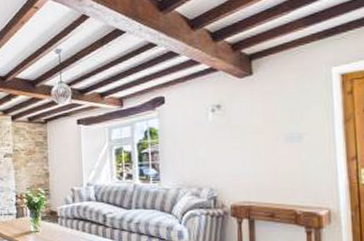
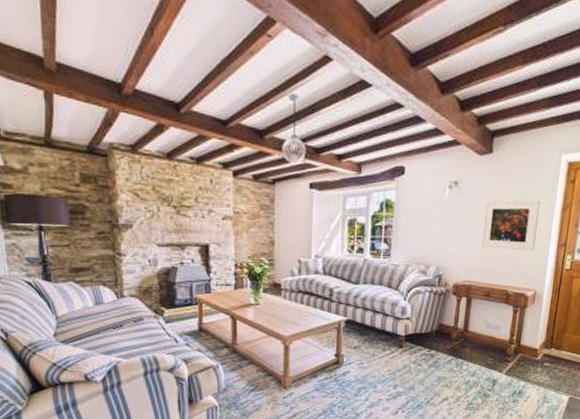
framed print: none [252,114,319,167] -> present [481,200,540,251]

